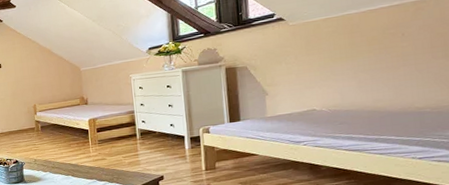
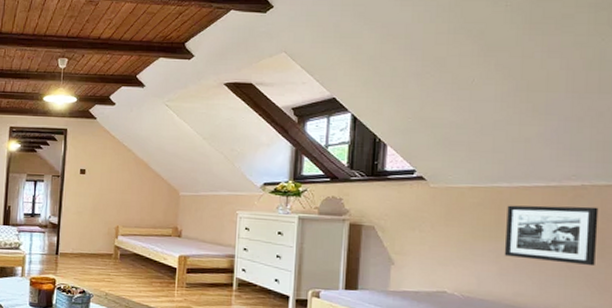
picture frame: none [358,15,441,71] -> present [504,205,599,267]

